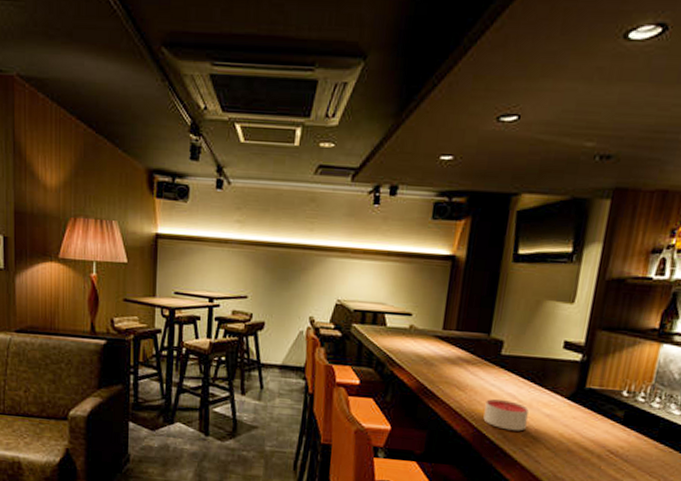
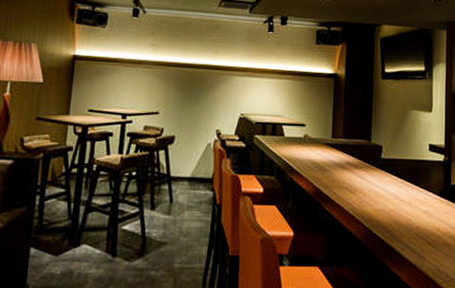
candle: present [483,399,529,431] -> none [373,200,409,229]

